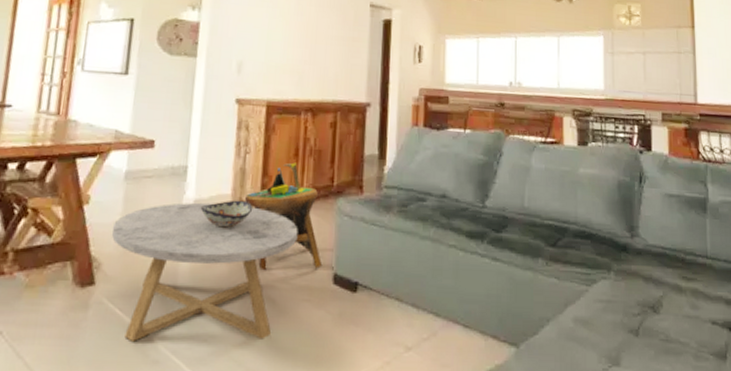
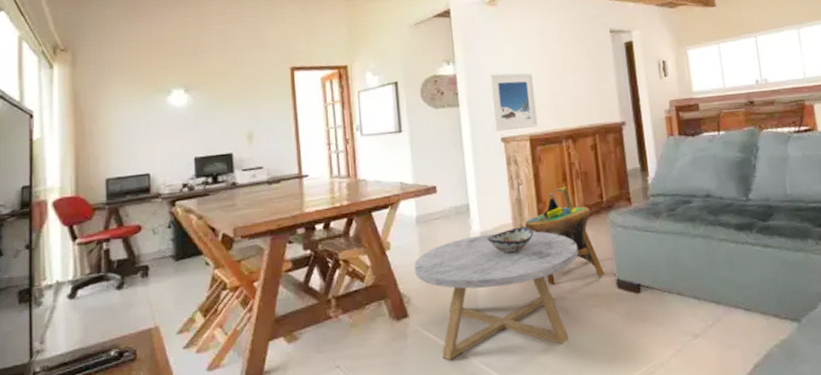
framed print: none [230,28,282,93] -> present [490,73,538,132]

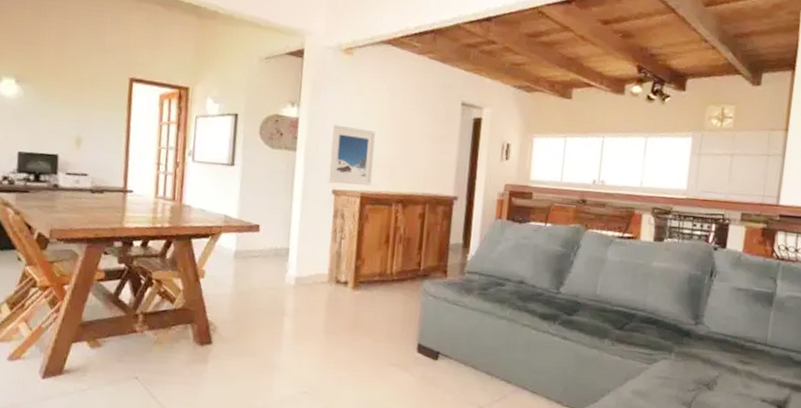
coffee table: present [414,231,579,360] -> none [224,279,387,394]
decorative bowl: present [486,226,534,254] -> none [300,279,348,302]
side table: present [525,186,605,286] -> none [340,248,408,339]

